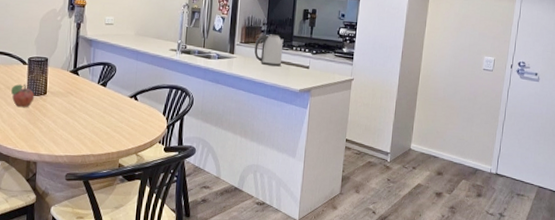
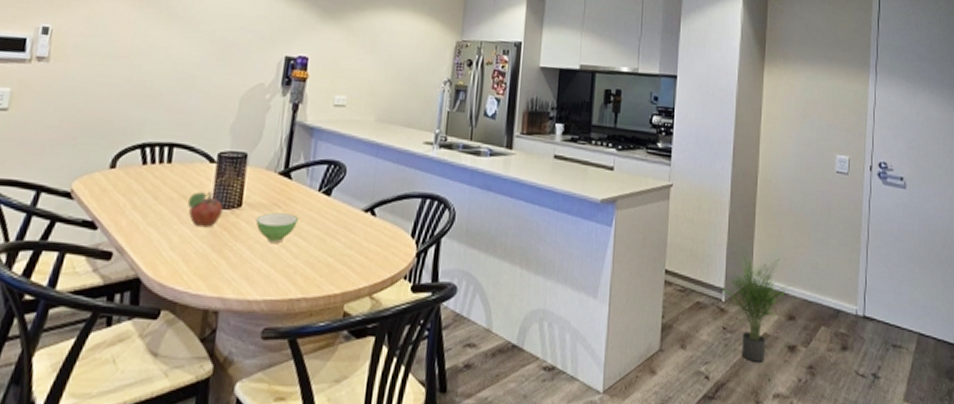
bowl: none [57,98,85,119] -> present [255,212,298,244]
kettle: present [254,34,284,67] -> none [540,122,579,168]
potted plant: none [388,129,440,203] -> present [722,254,790,362]

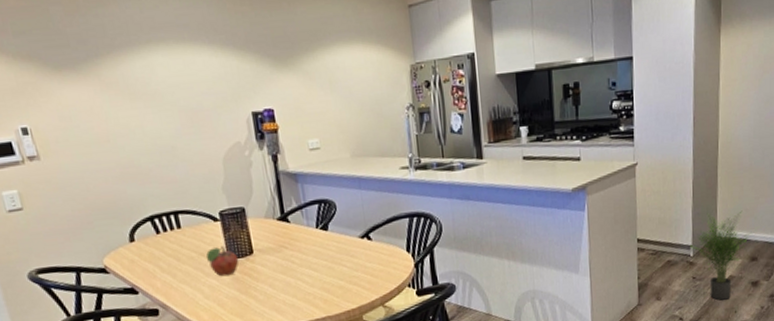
bowl: present [255,212,298,244] -> none [269,251,306,279]

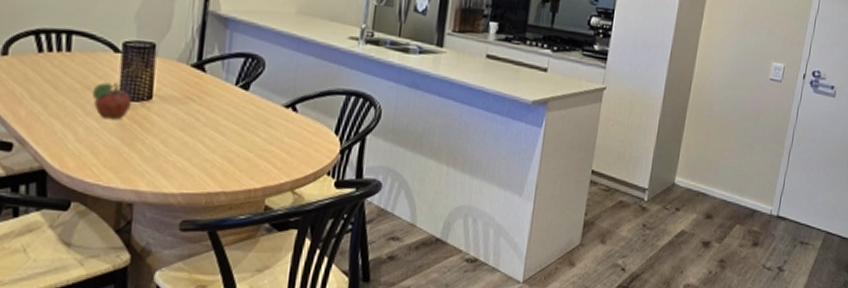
potted plant: present [690,210,752,300] -> none [645,157,711,256]

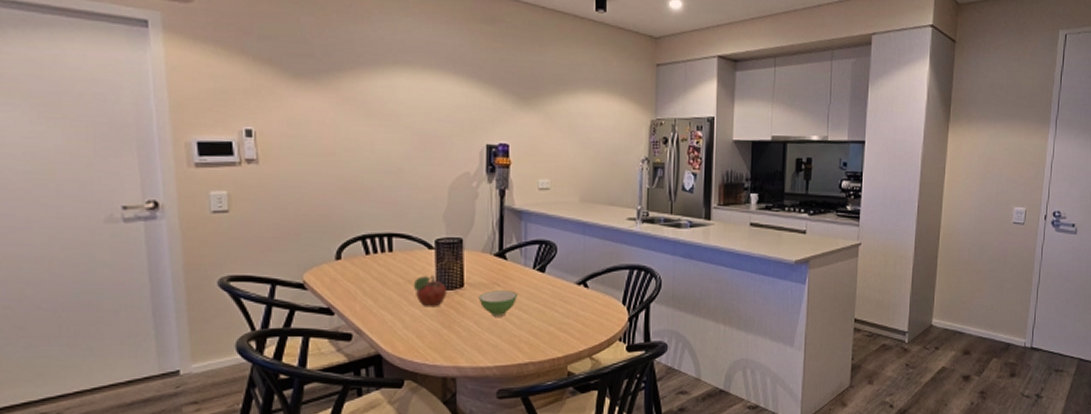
bowl: none [168,106,214,138] -> present [478,290,517,318]

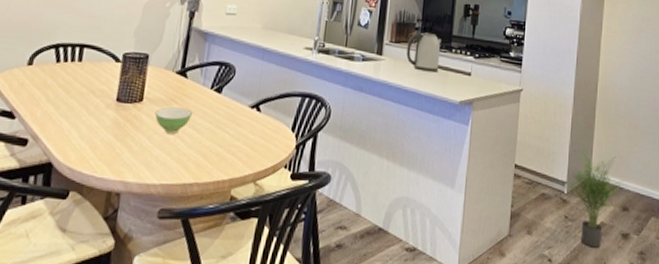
fruit: present [413,275,448,307] -> none [95,87,127,119]
kettle: none [736,192,773,233] -> present [406,32,442,73]
potted plant: none [906,301,967,391] -> present [565,152,625,248]

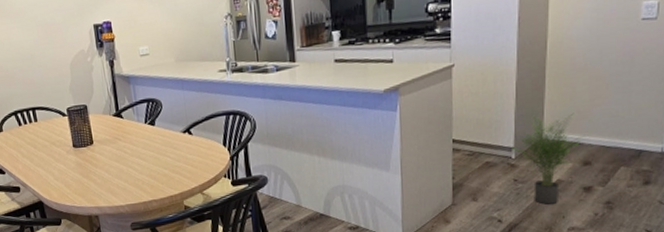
bowl: present [155,107,192,135] -> none [106,143,136,167]
kettle: present [406,32,442,73] -> none [319,28,357,69]

